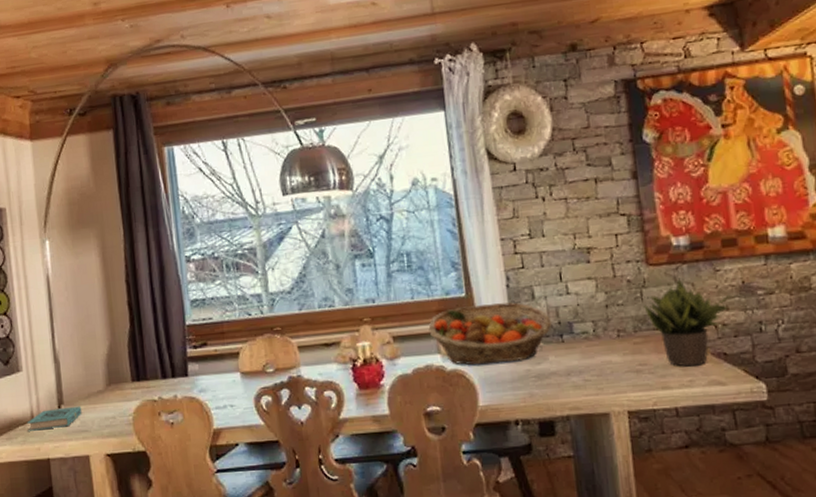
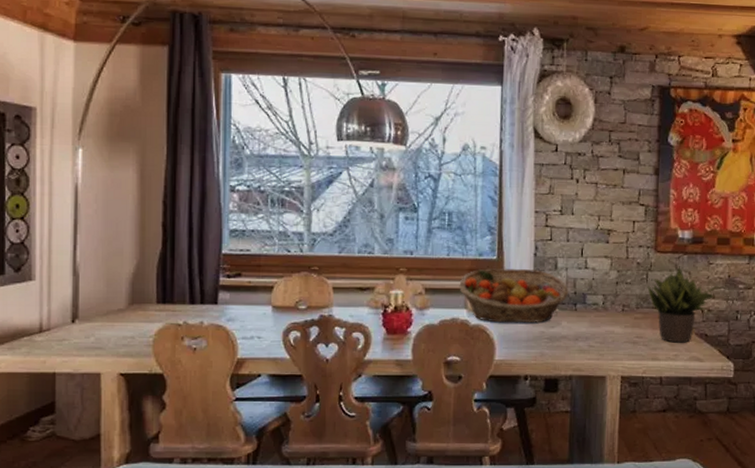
book: present [27,406,82,431] -> none [34,322,98,343]

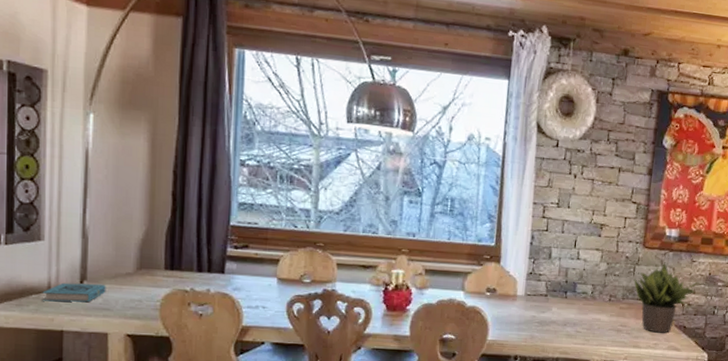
book: none [34,322,98,343] -> present [42,282,106,303]
fruit basket: present [459,268,569,323] -> none [457,254,561,307]

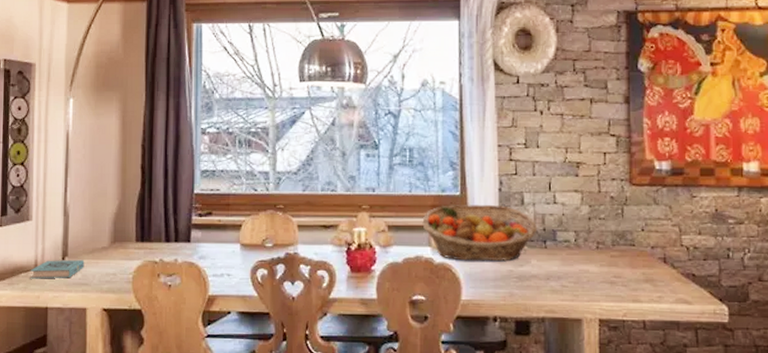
fruit basket: none [457,254,561,307] -> present [422,205,538,261]
potted plant: present [634,263,703,333] -> none [623,201,709,284]

